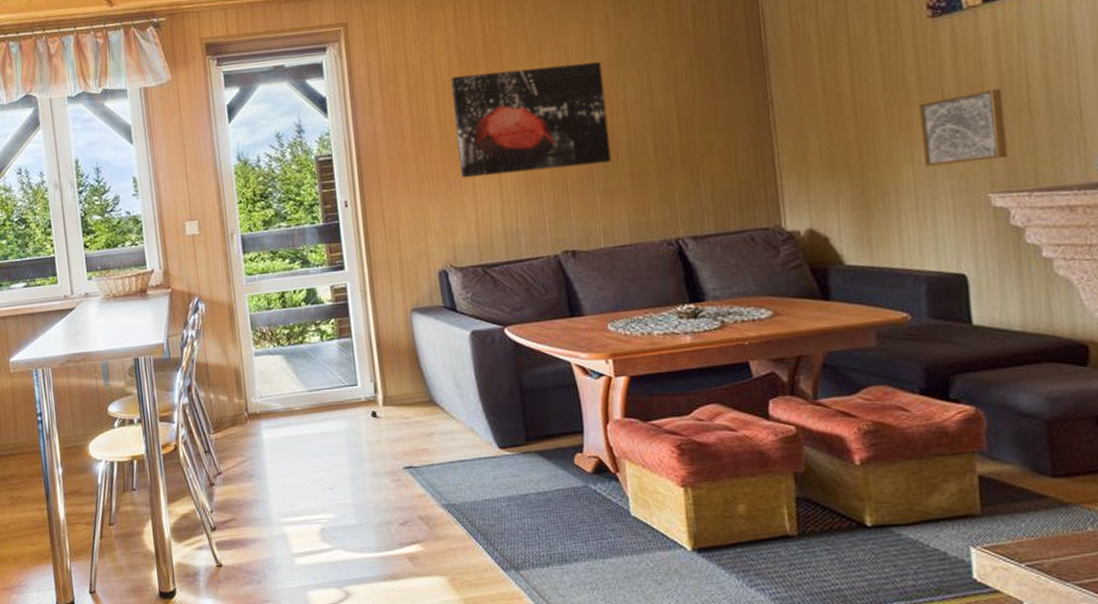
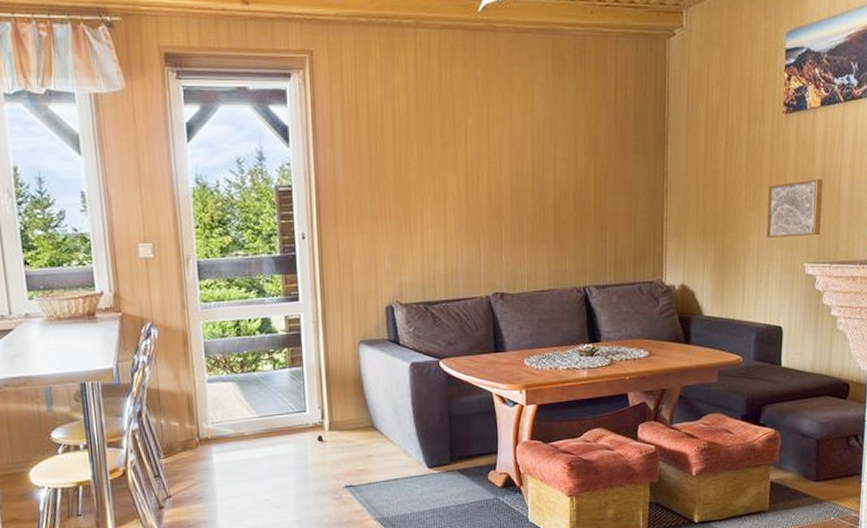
wall art: present [451,62,611,179] -> none [408,119,539,220]

